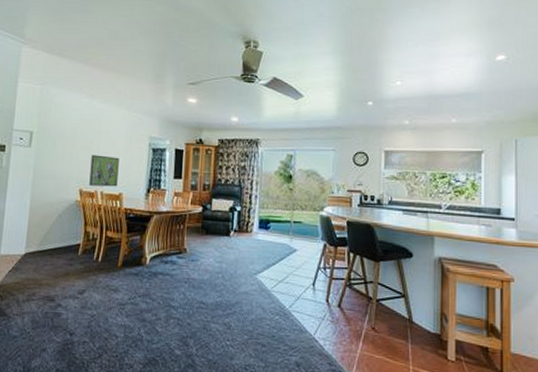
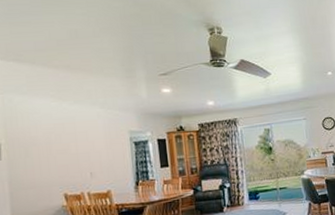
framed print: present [89,154,119,187] -> none [71,156,104,189]

